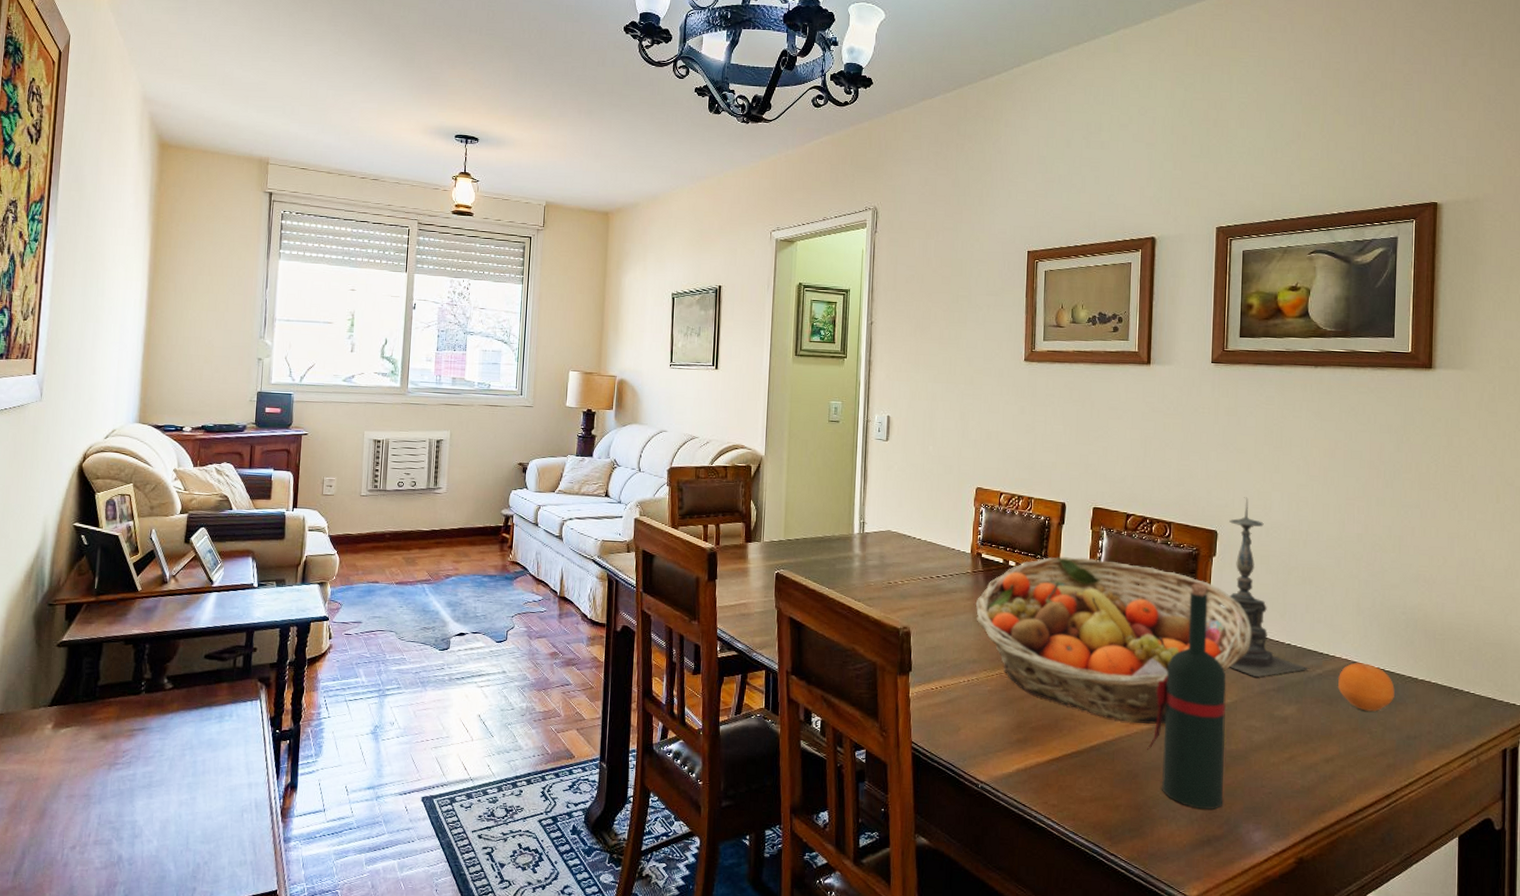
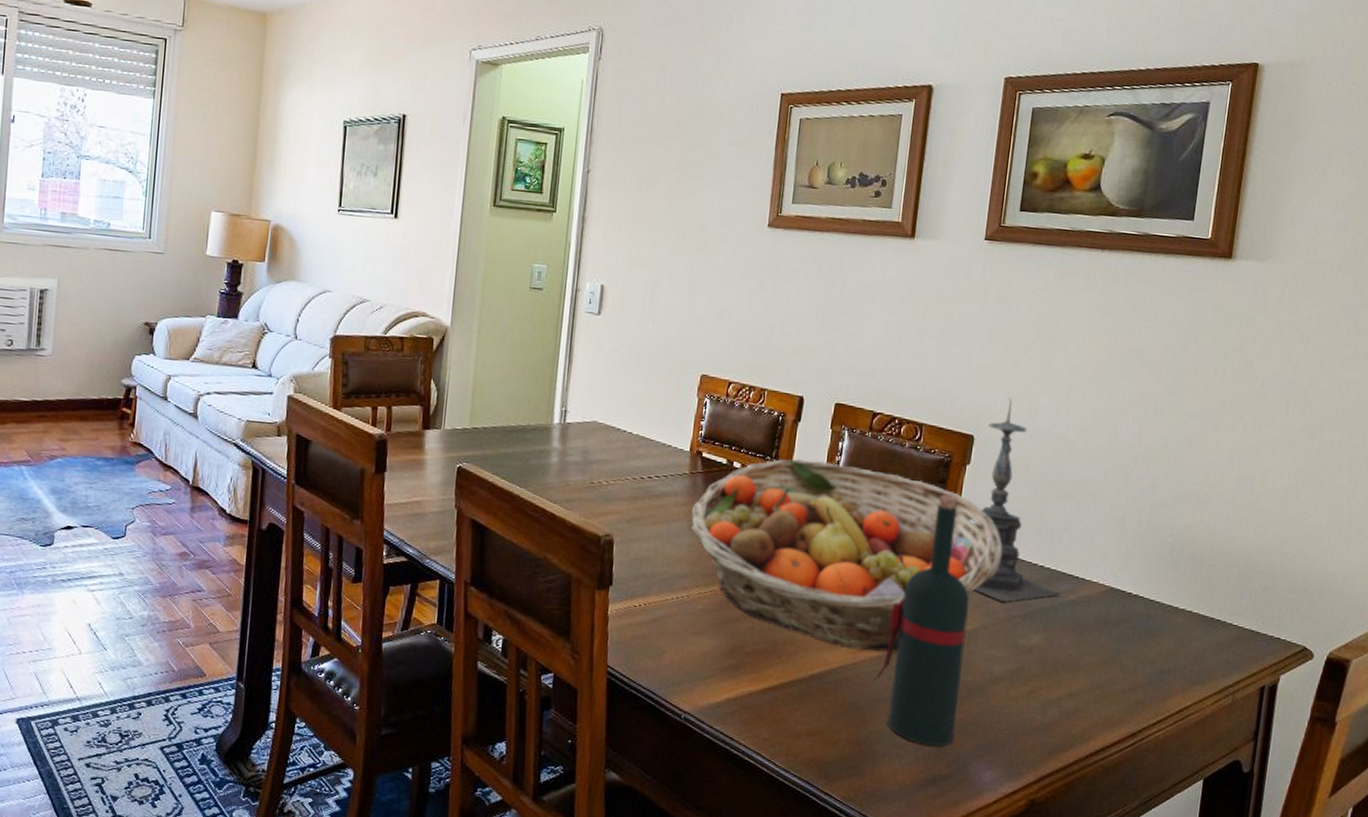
fruit: present [1337,662,1395,712] -> none [1090,587,1153,643]

